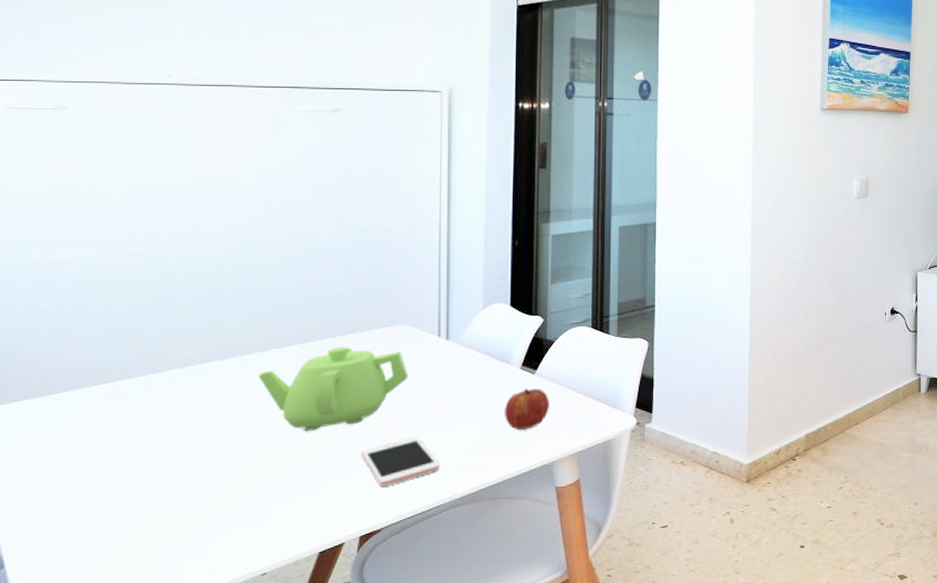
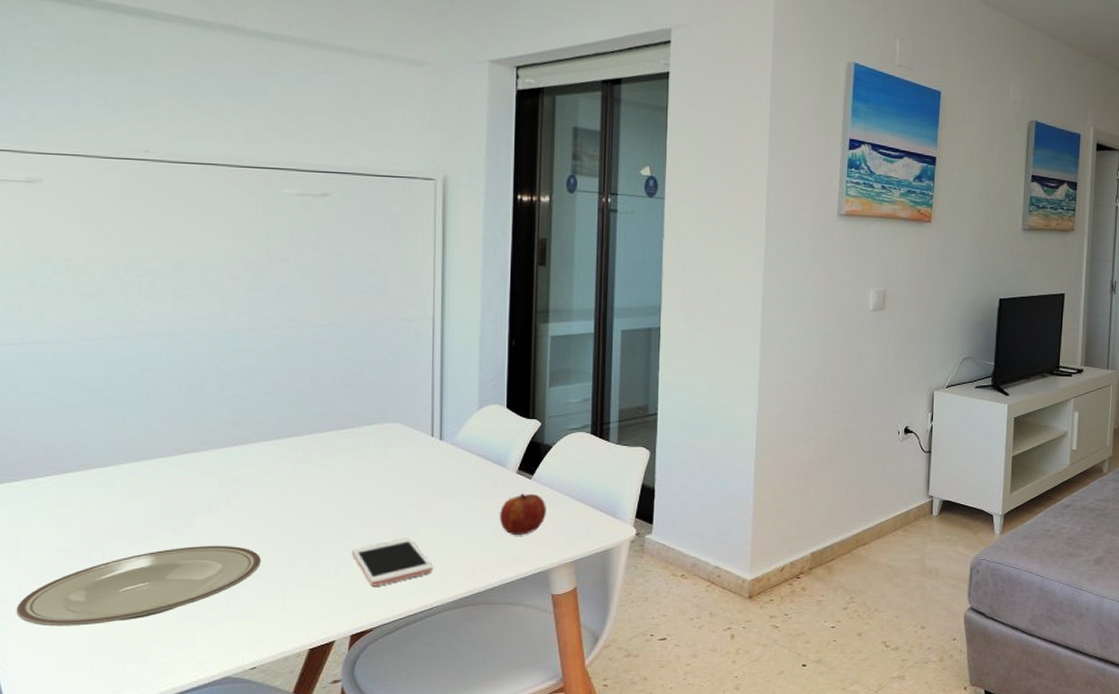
plate: none [31,452,272,541] -> present [16,545,261,626]
teapot: present [258,346,408,431] -> none [245,442,400,527]

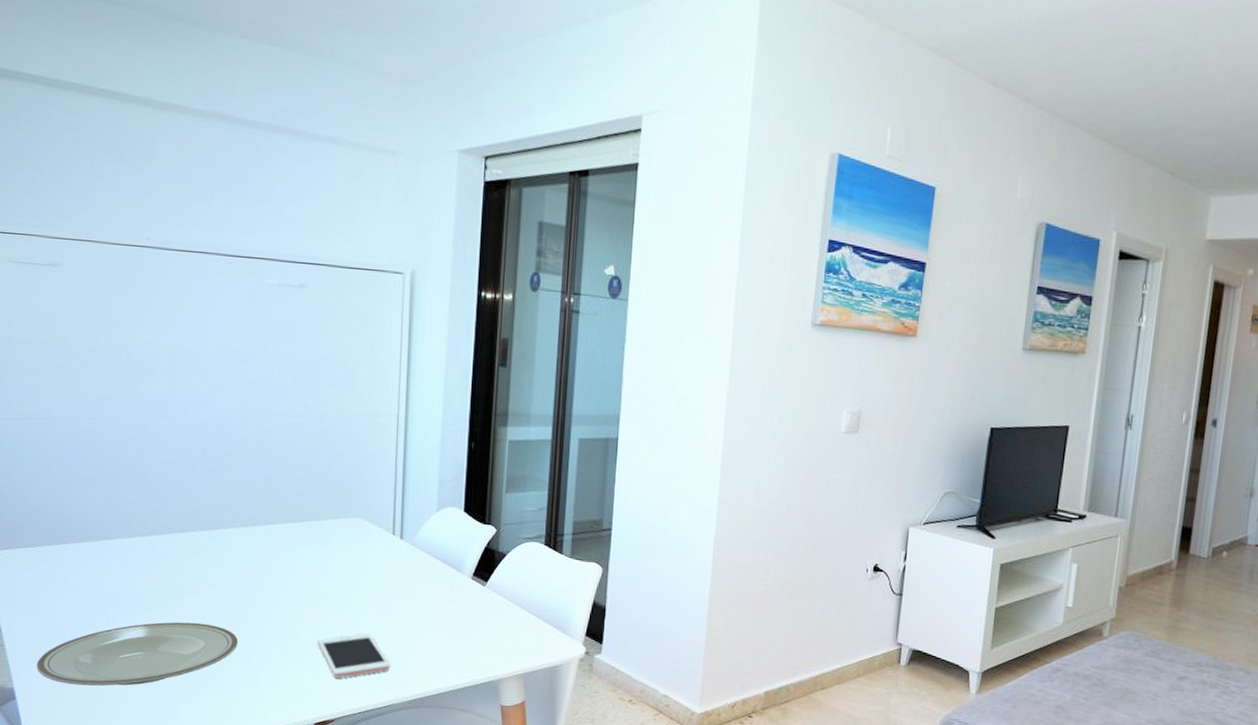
fruit: present [499,493,546,535] -> none [453,599,499,642]

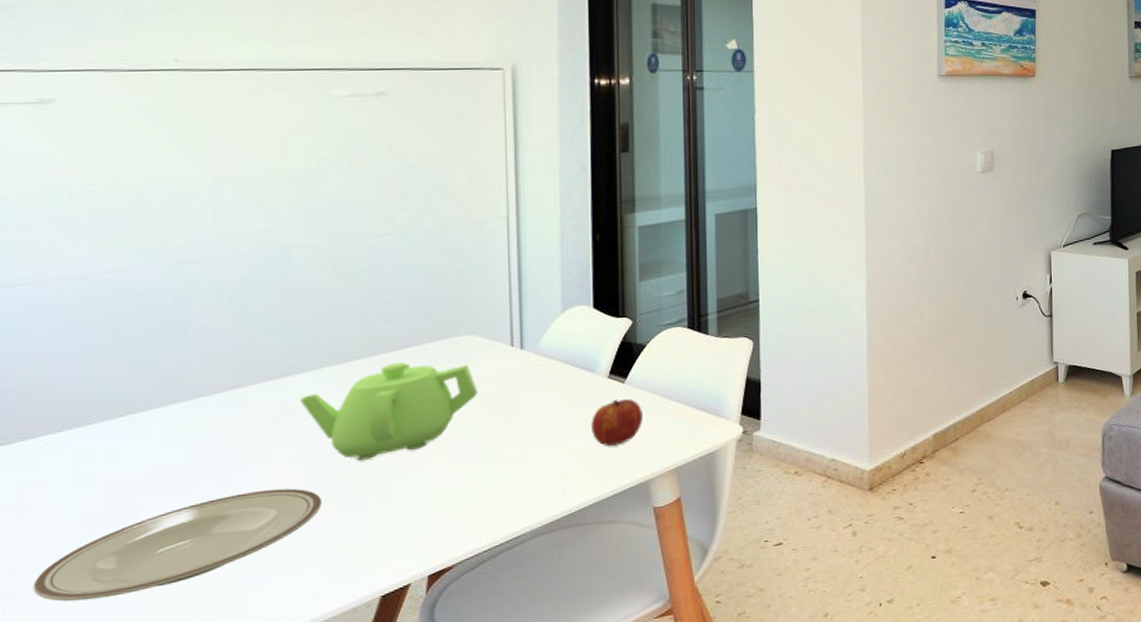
teapot: none [226,532,363,613] -> present [299,362,478,460]
cell phone: present [317,632,390,679] -> none [425,459,518,519]
fruit: none [453,599,499,642] -> present [590,399,643,446]

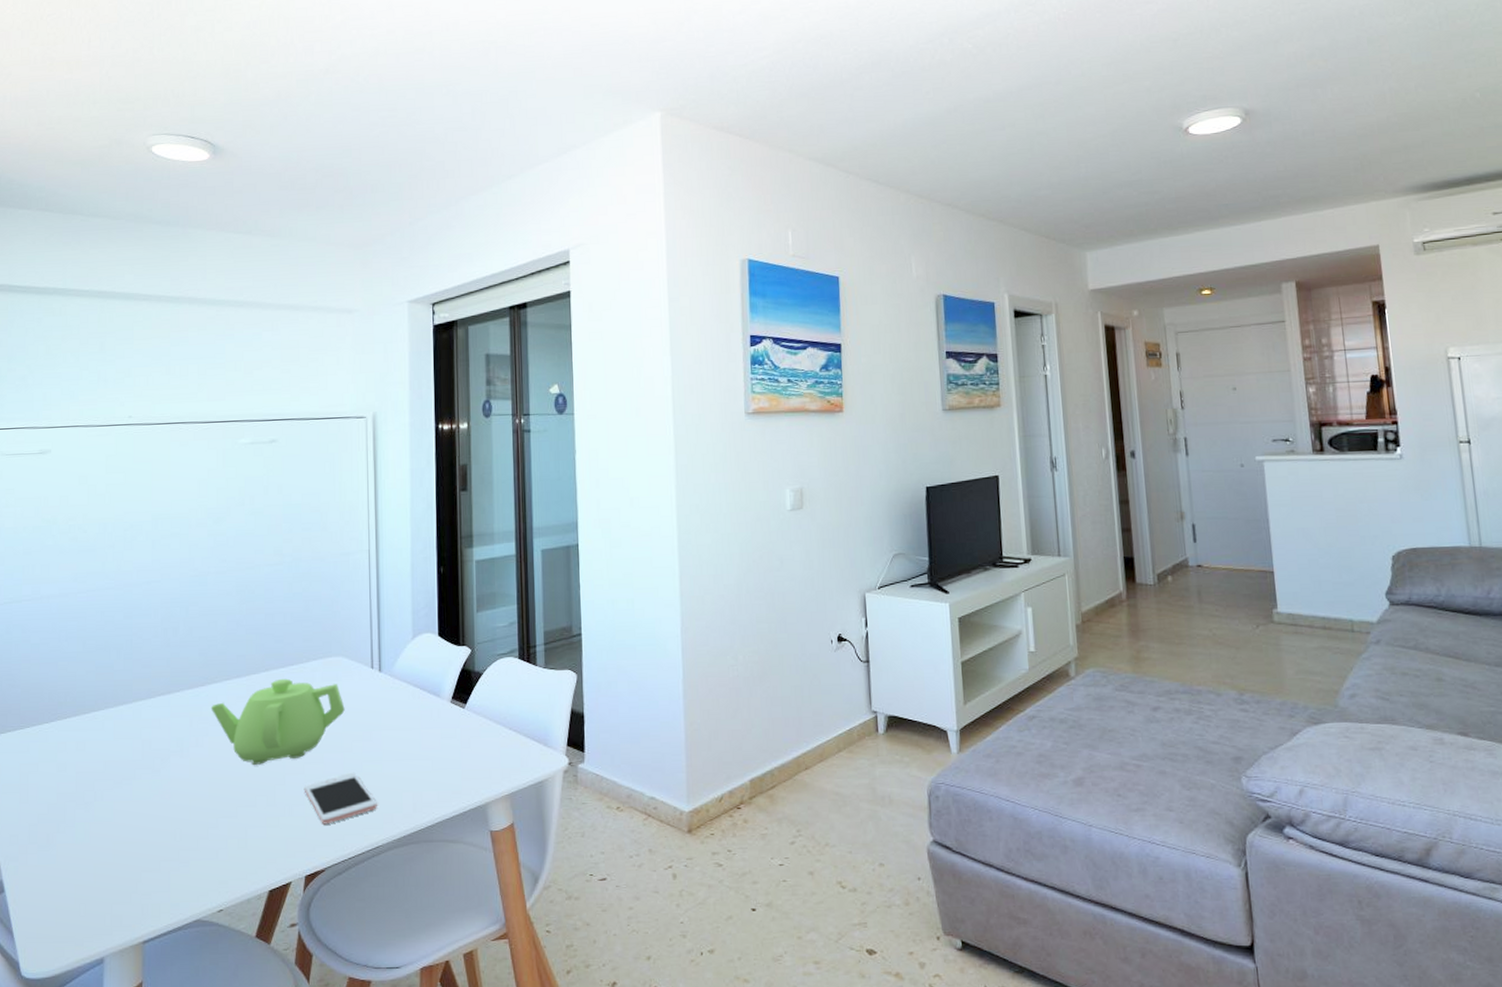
plate: present [33,488,321,602] -> none [25,785,225,868]
cell phone: none [425,459,518,519] -> present [304,772,377,825]
fruit: present [590,399,643,446] -> none [436,723,480,768]

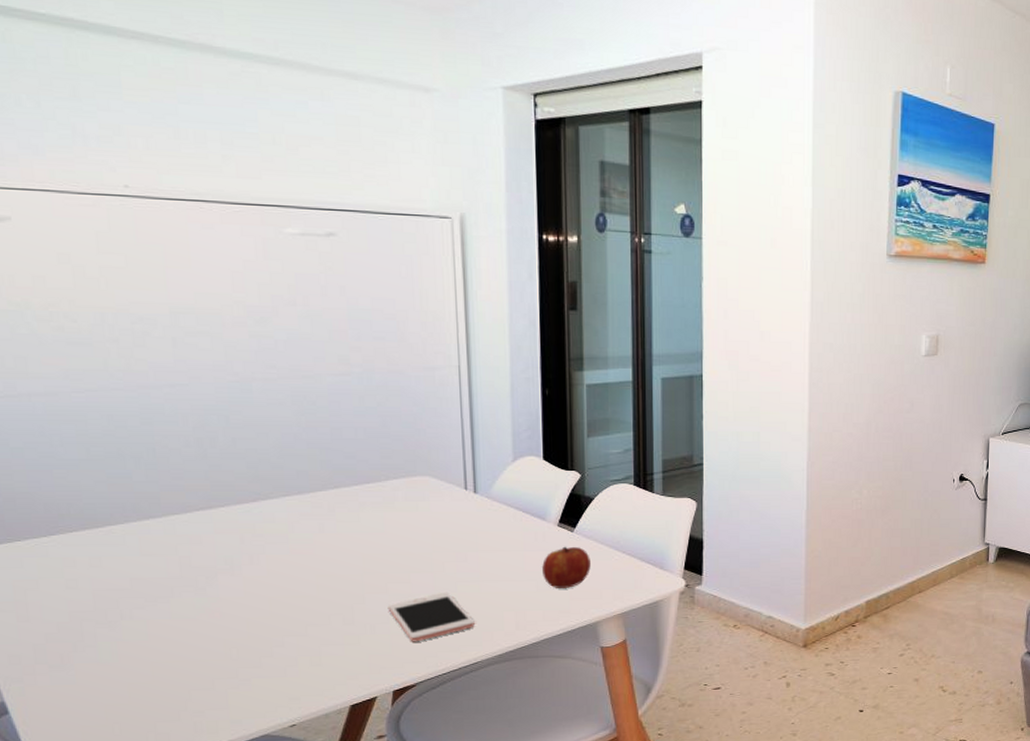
teapot: present [210,678,345,765] -> none [266,496,434,584]
fruit: none [436,723,480,768] -> present [541,546,591,588]

